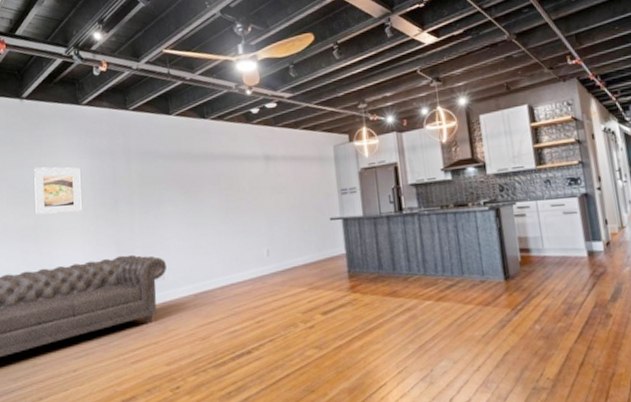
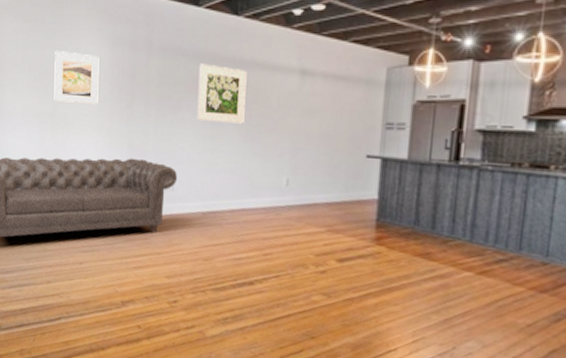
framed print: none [176,161,222,211] -> present [197,63,247,124]

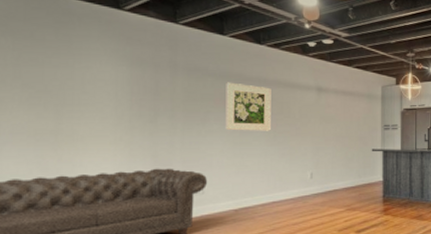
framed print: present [54,51,100,105] -> none [57,69,116,121]

